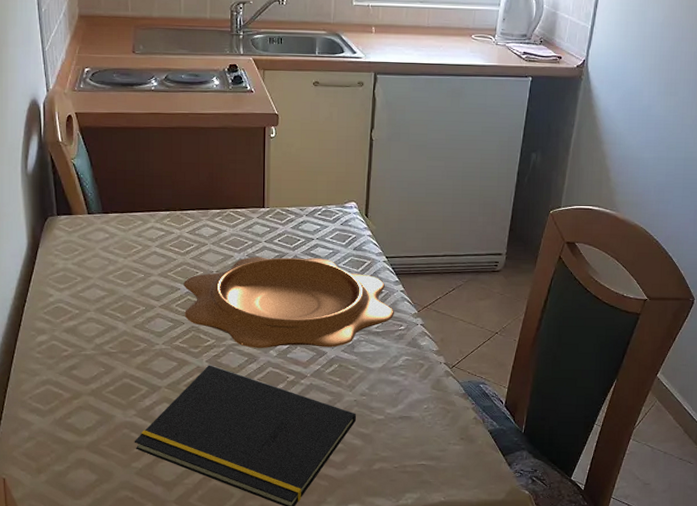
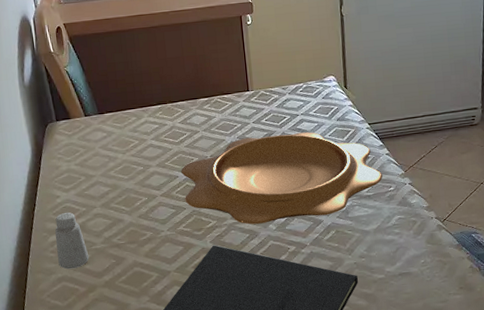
saltshaker: none [44,313,77,373] -> present [55,212,89,269]

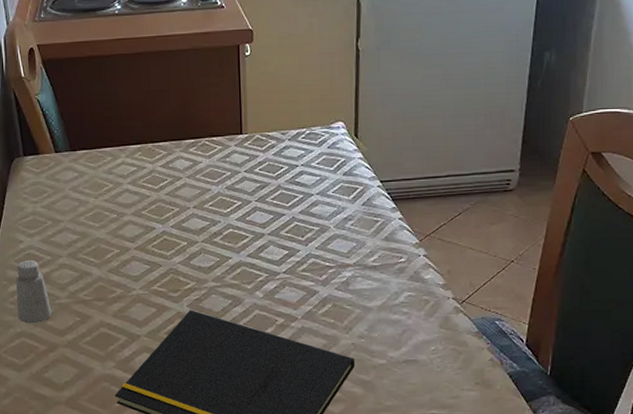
decorative bowl: present [181,132,383,225] -> none [159,186,392,290]

